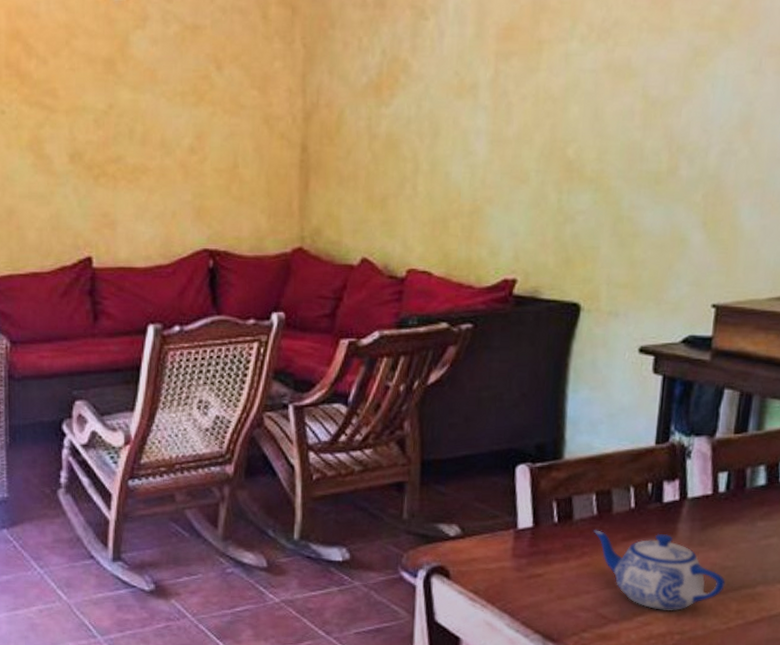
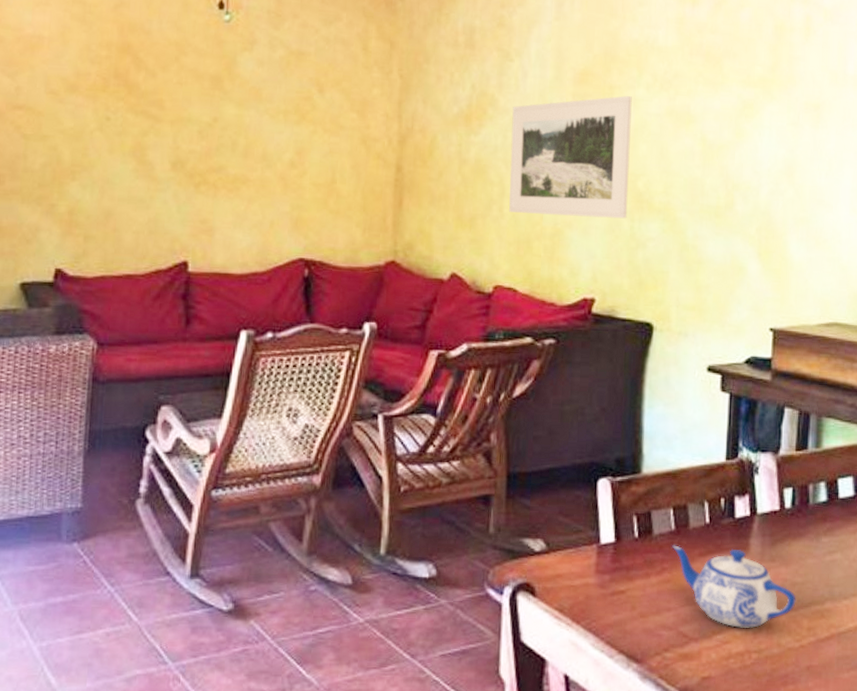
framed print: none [423,51,564,191] -> present [509,96,632,219]

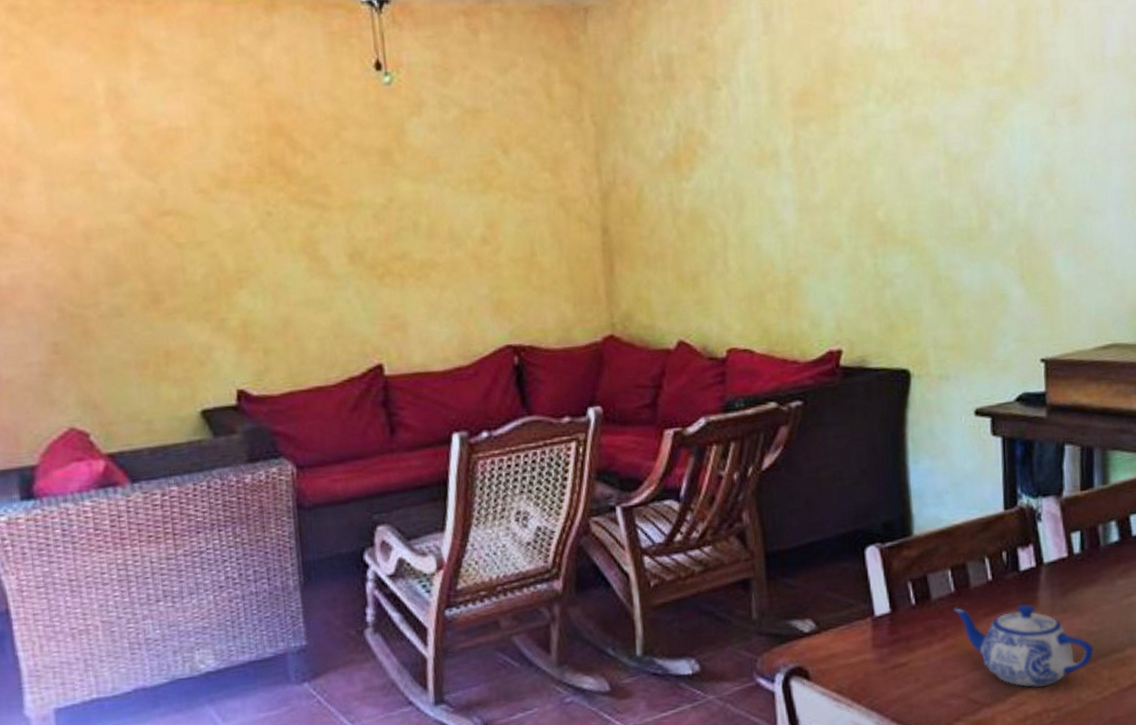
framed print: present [509,96,632,219] -> none [726,114,869,264]

